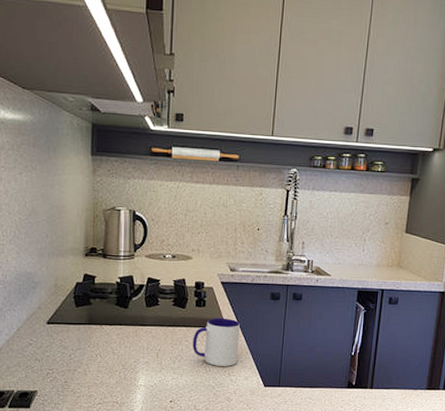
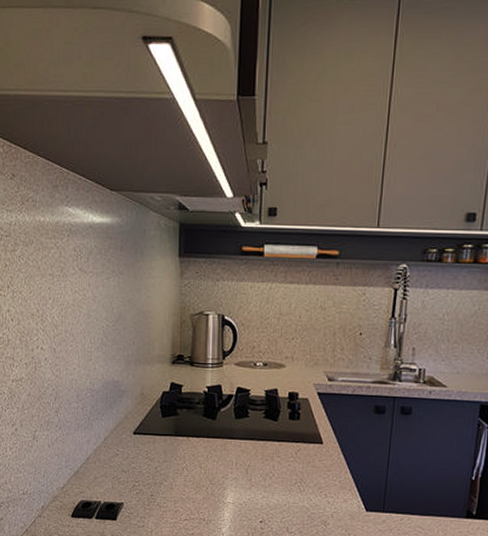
mug: present [192,318,240,366] -> none [285,432,339,487]

